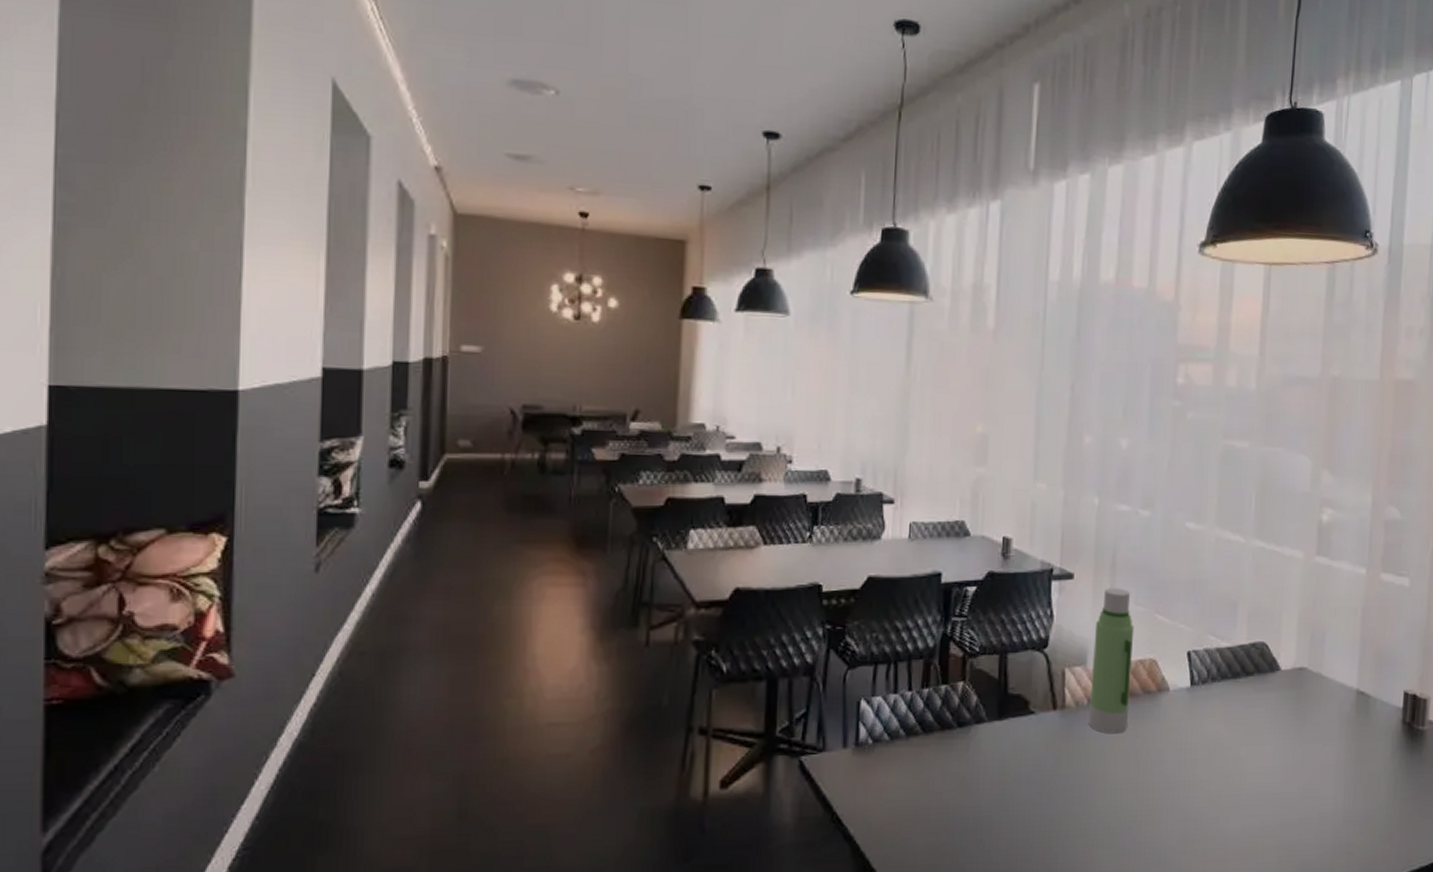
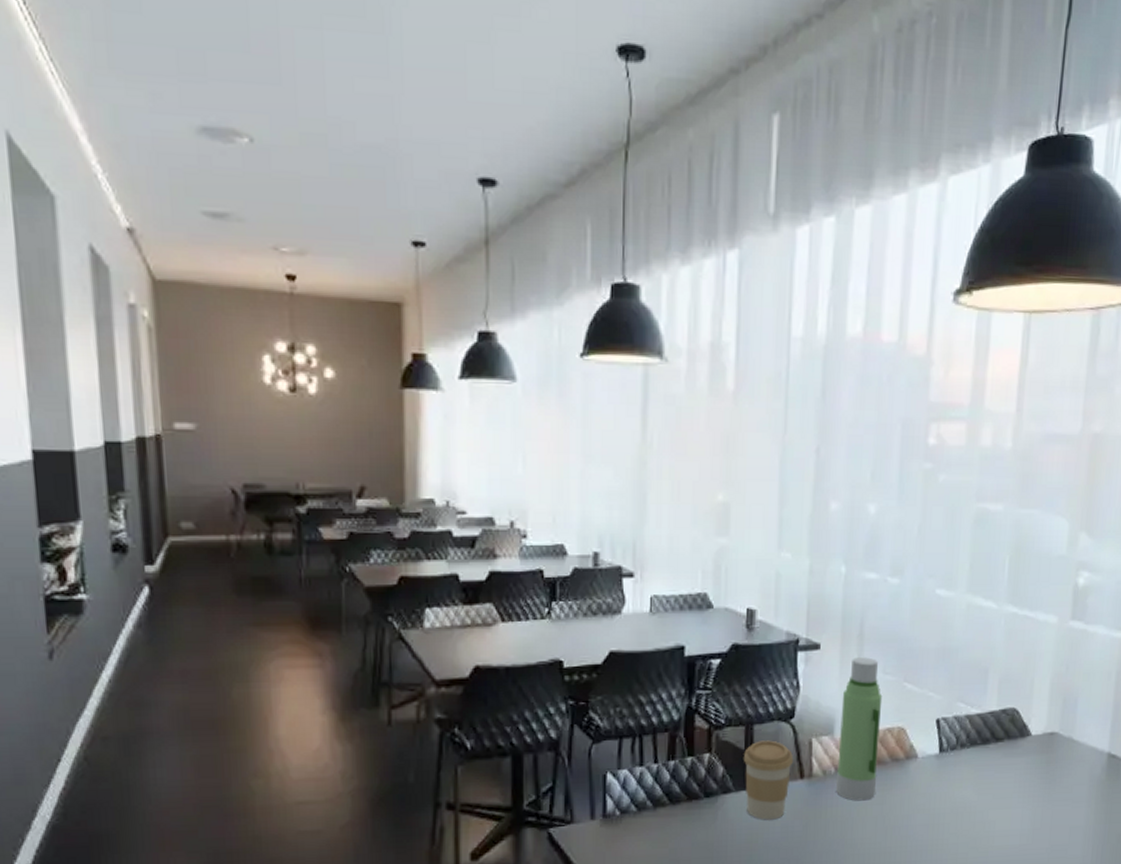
coffee cup: none [996,669,1047,752] -> present [743,740,794,820]

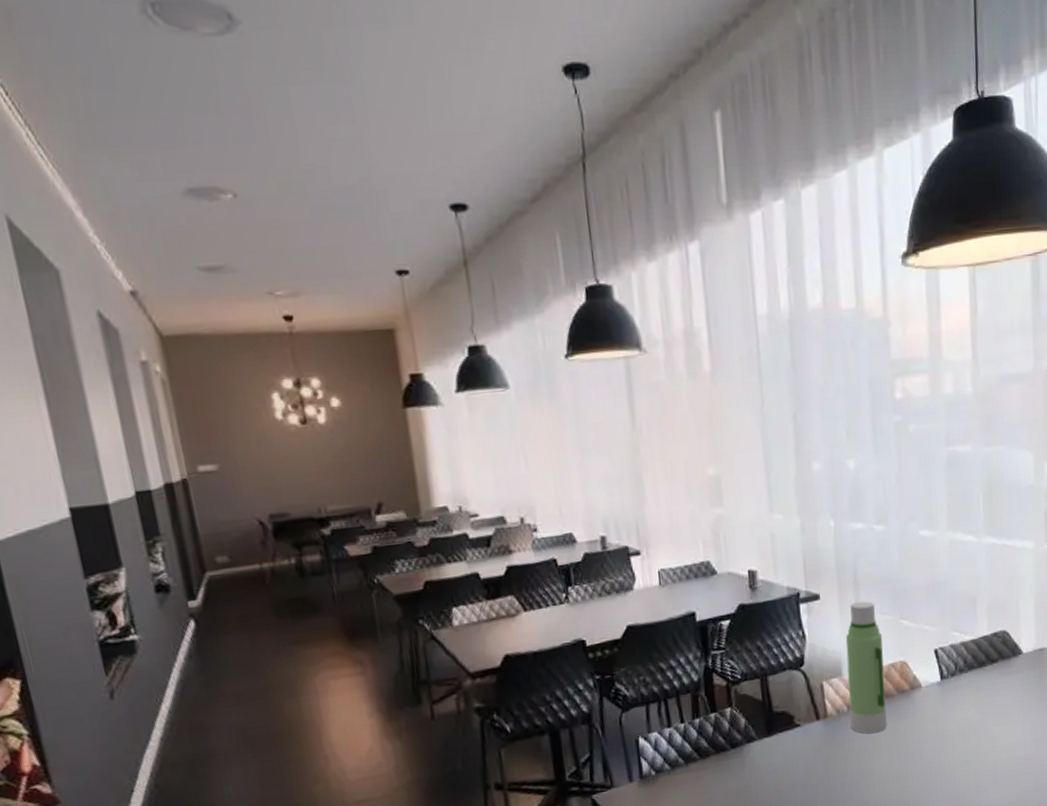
coffee cup: present [743,740,794,820] -> none [761,688,809,762]

